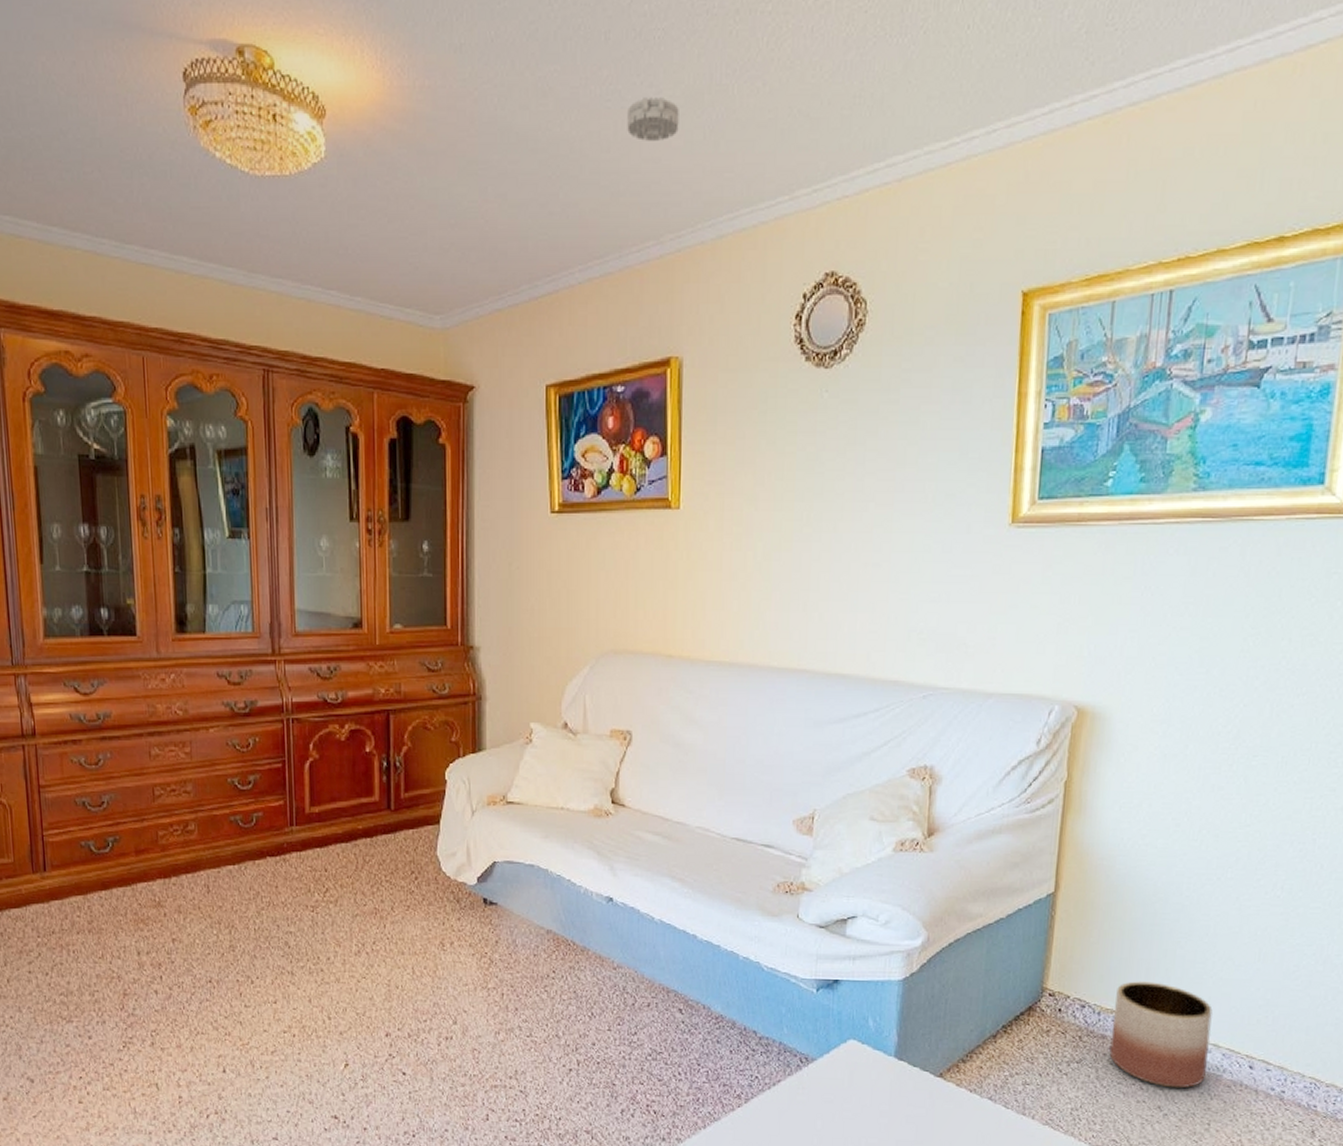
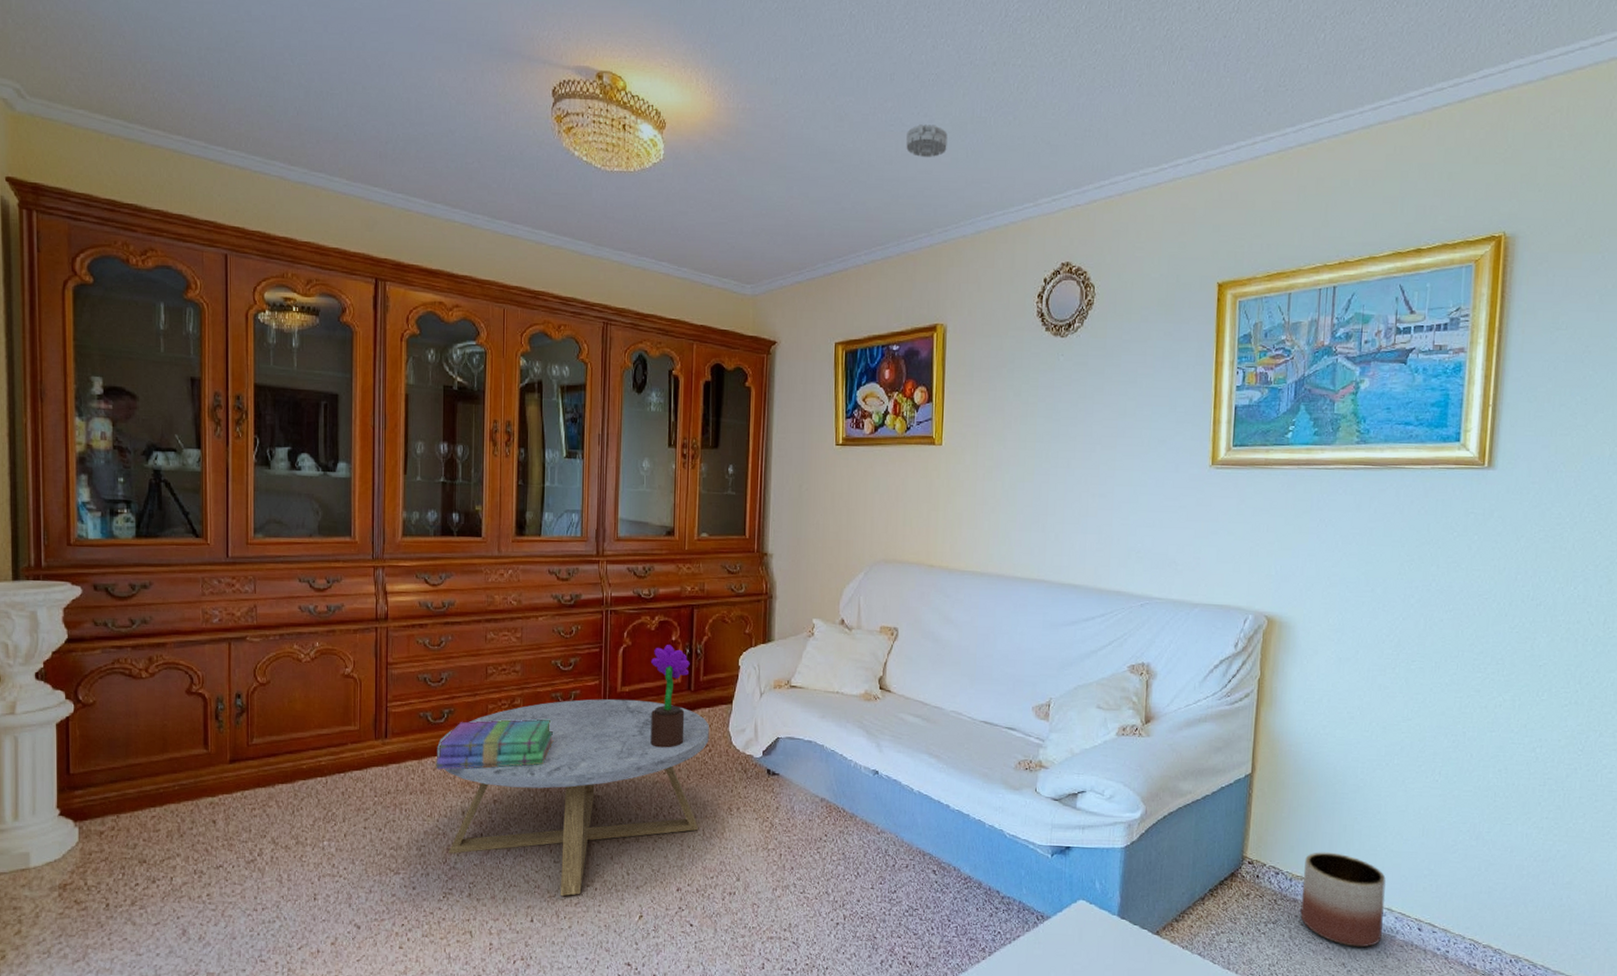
books: none [102,846,236,906] -> present [434,719,554,770]
coffee table: none [103,821,415,1044] -> present [437,699,710,897]
potted flower: none [343,757,388,876] -> present [650,645,690,748]

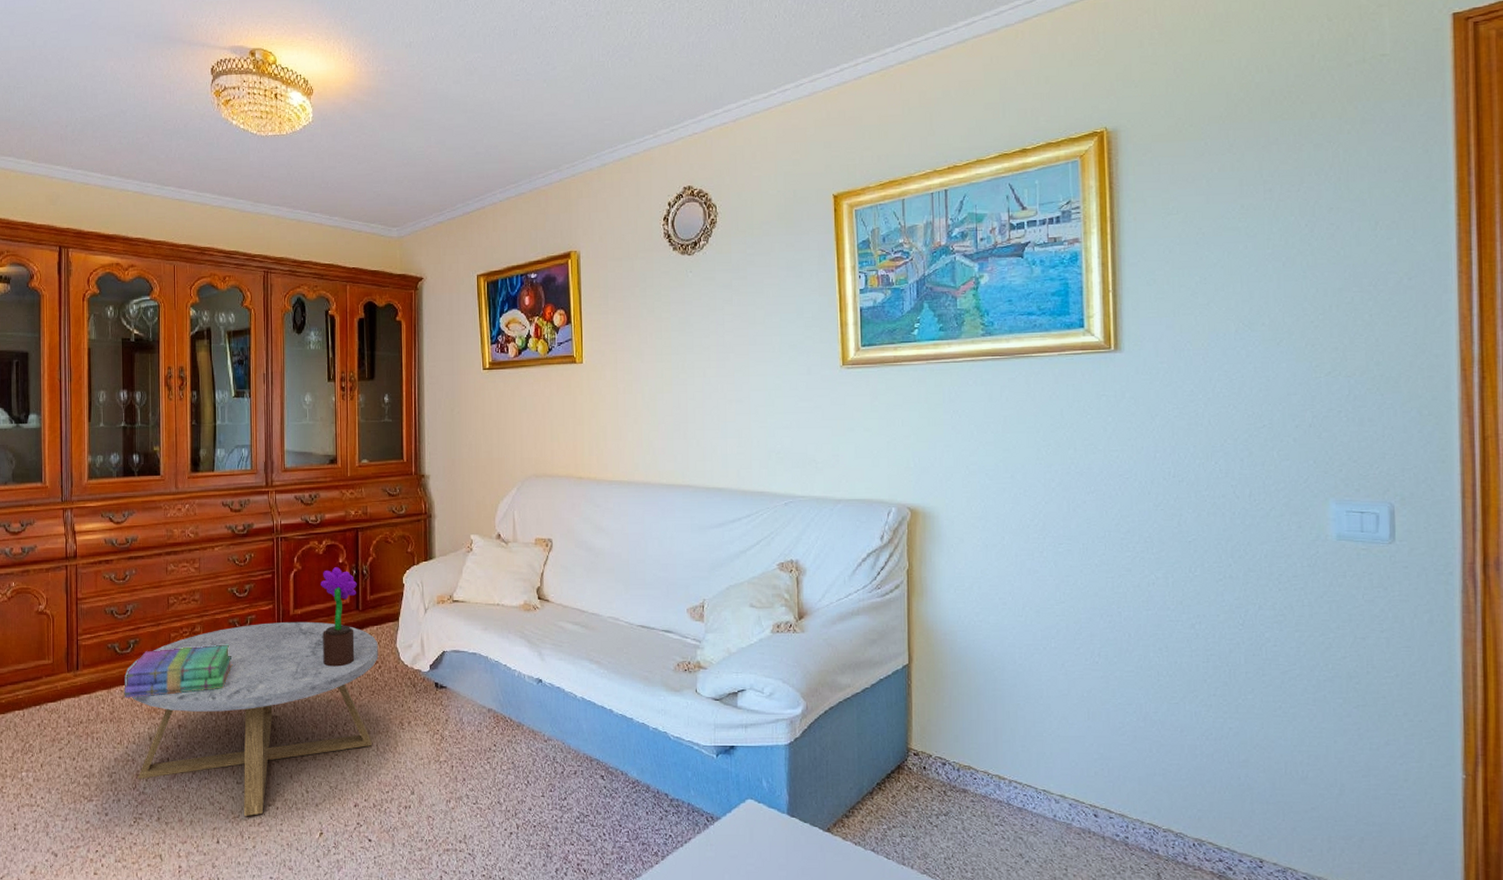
smoke detector: present [906,124,948,158] -> none [532,72,570,102]
planter: present [1300,852,1386,948] -> none [971,740,1057,837]

